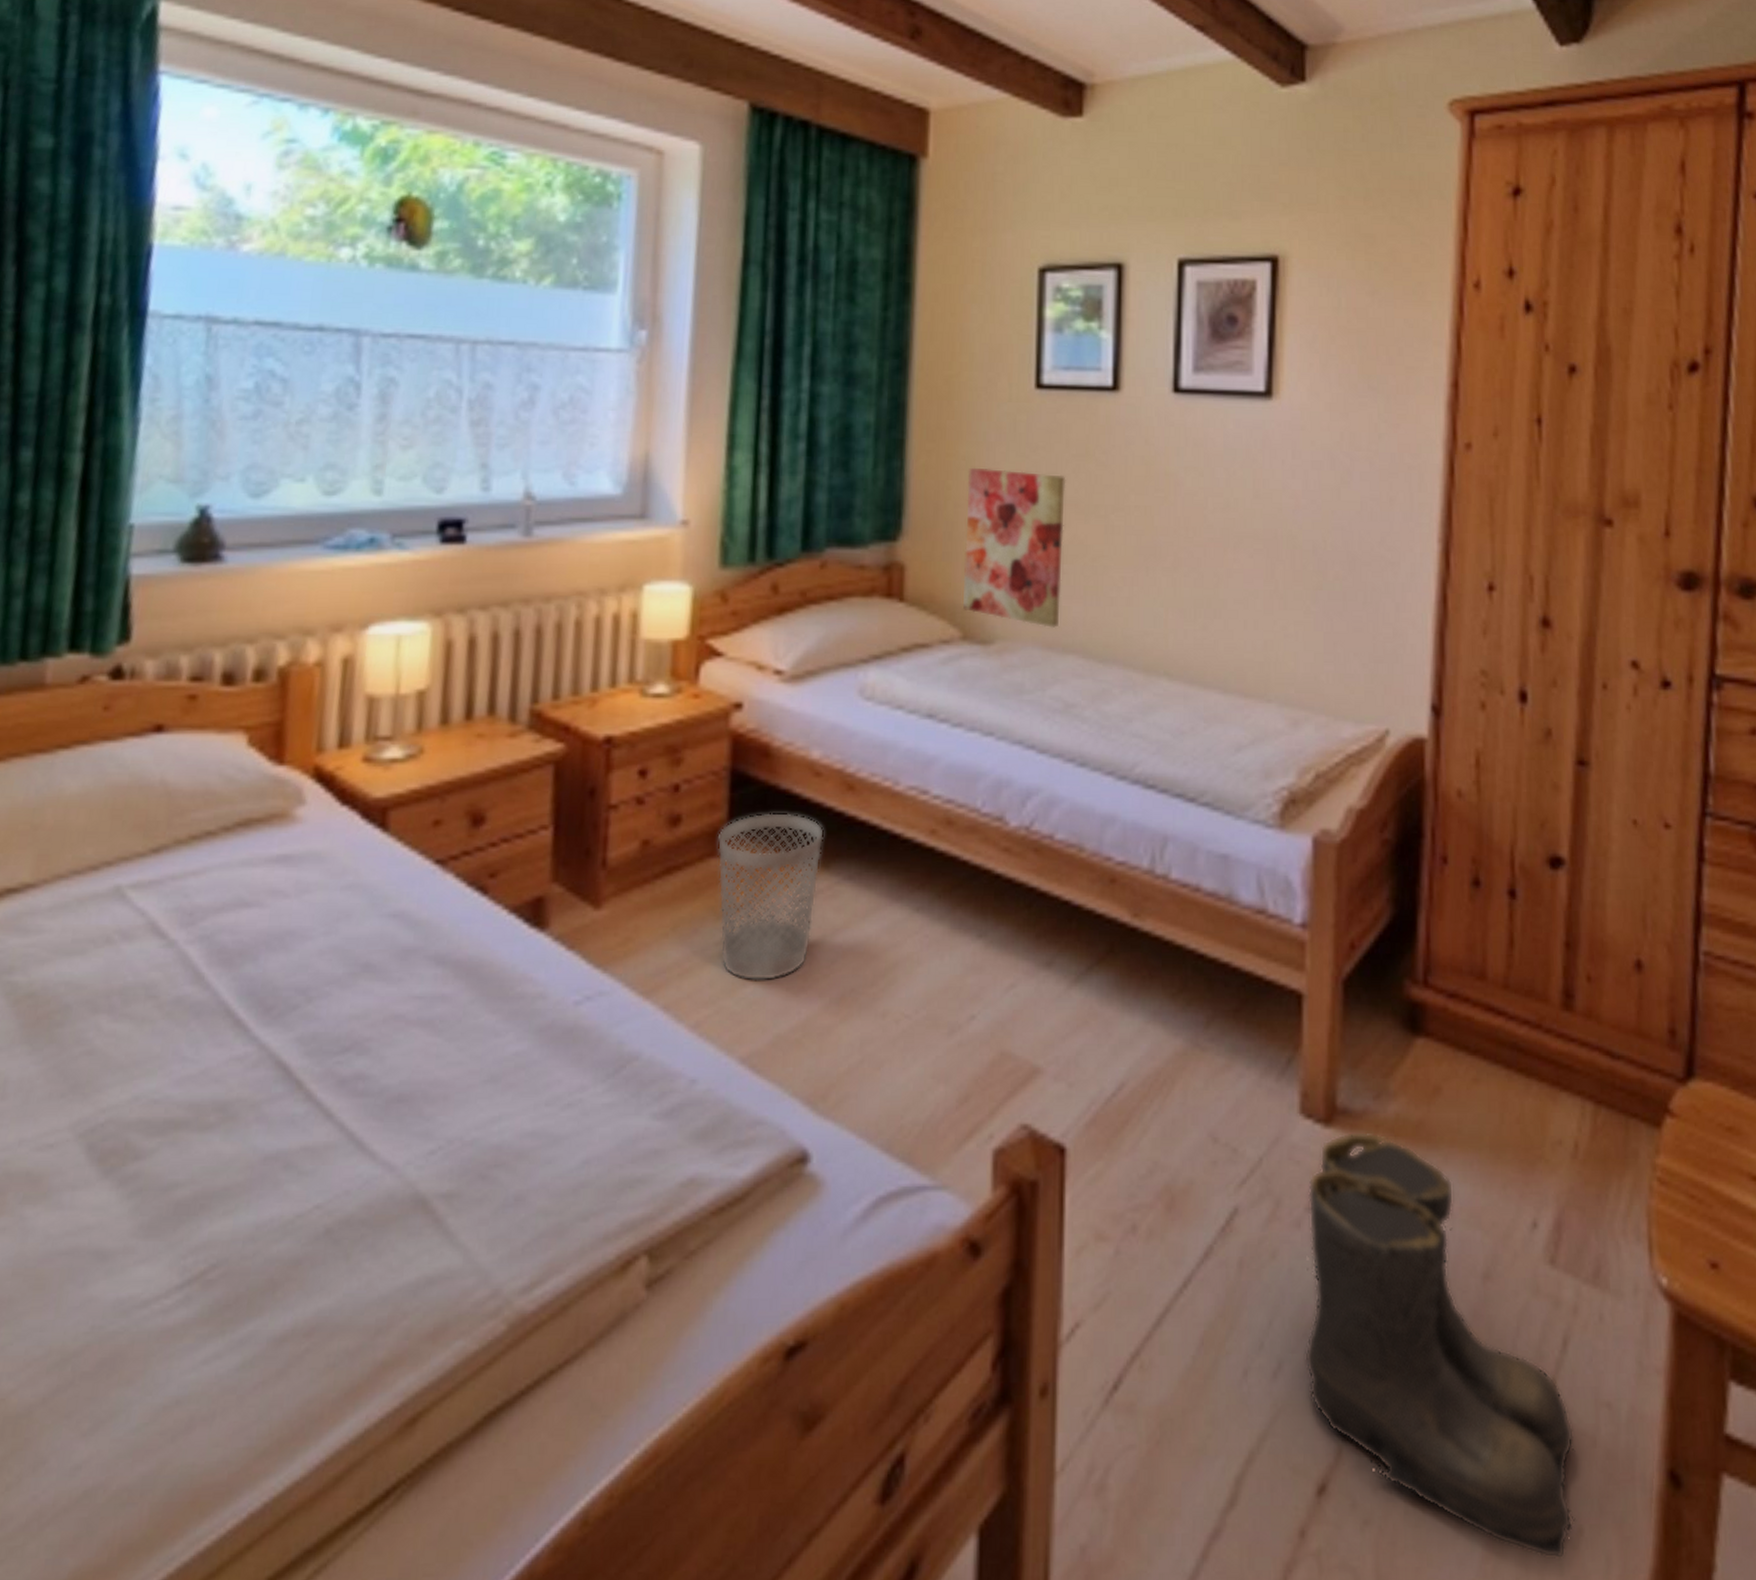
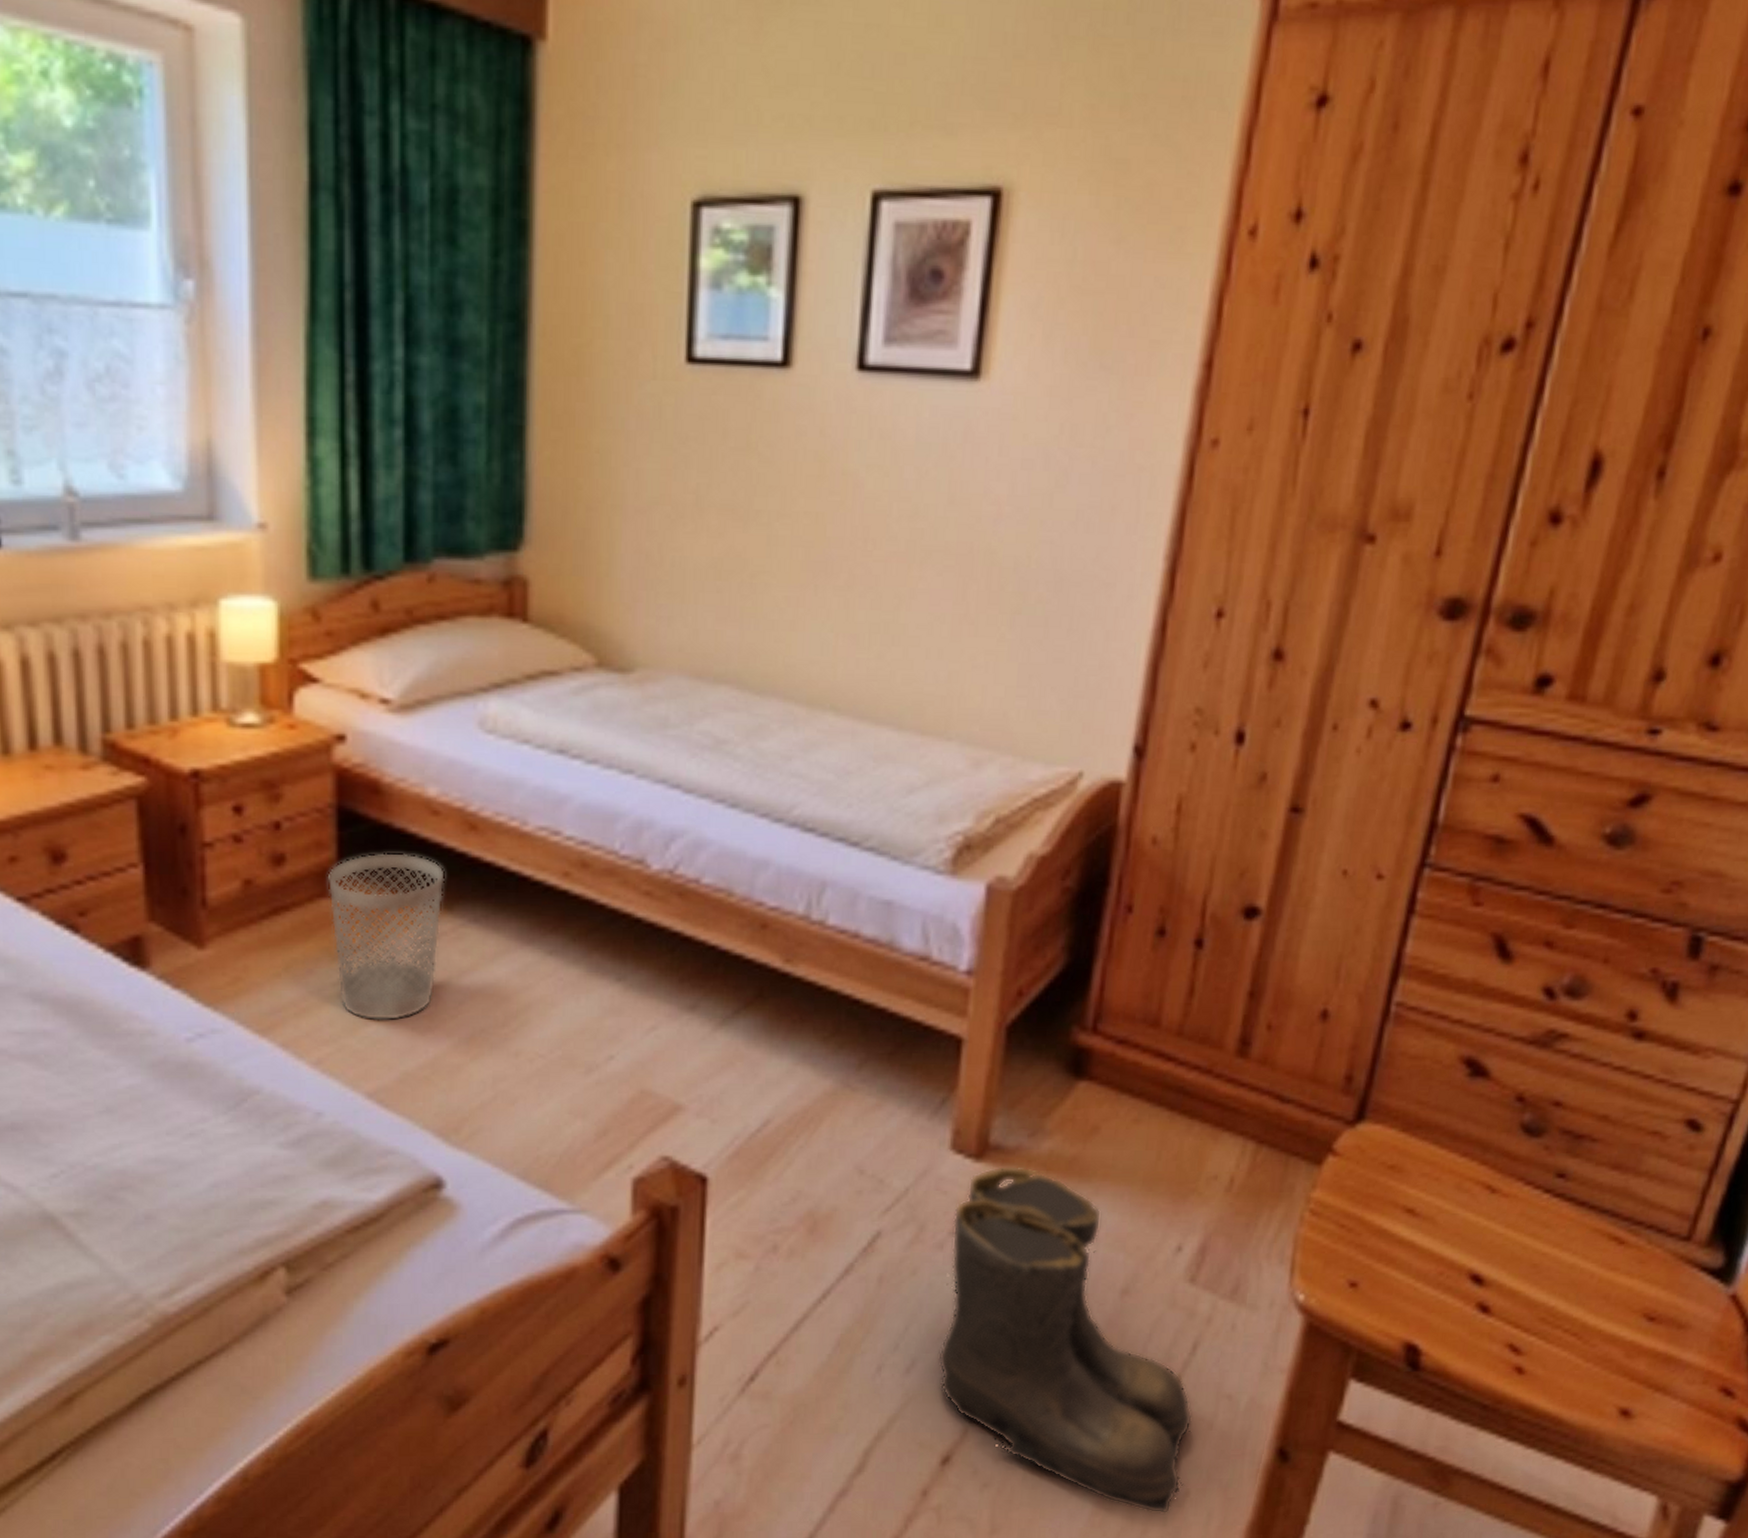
wall art: present [963,467,1066,629] -> none [597,462,722,656]

